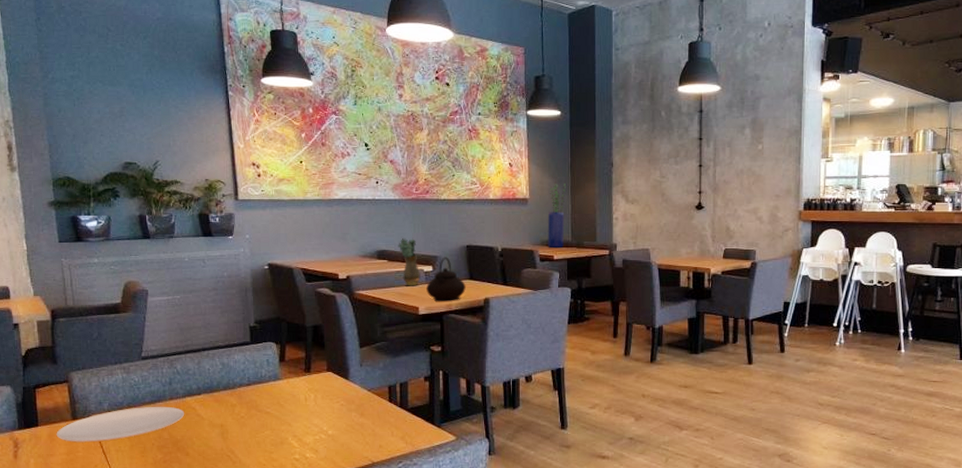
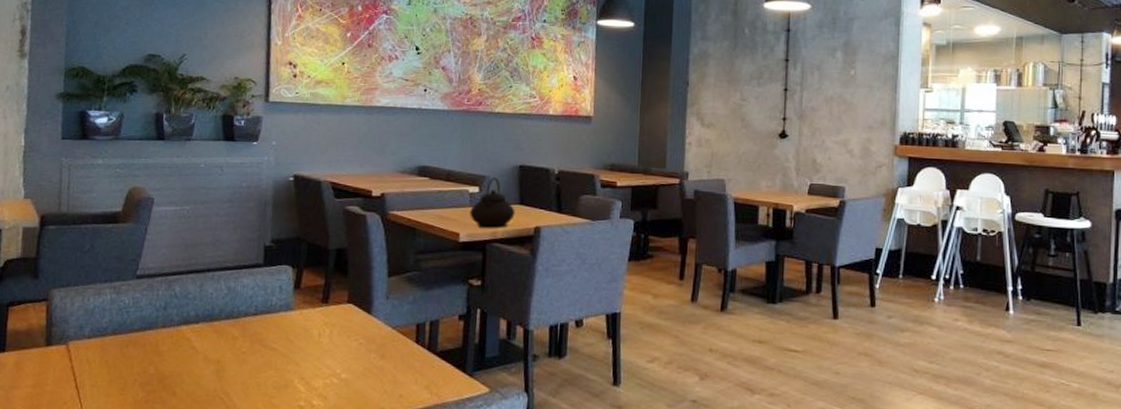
plate: present [56,406,185,443] -> none [24,334,178,375]
vase: present [398,237,421,286] -> none [442,153,465,209]
vase: present [547,181,566,249] -> none [611,99,635,174]

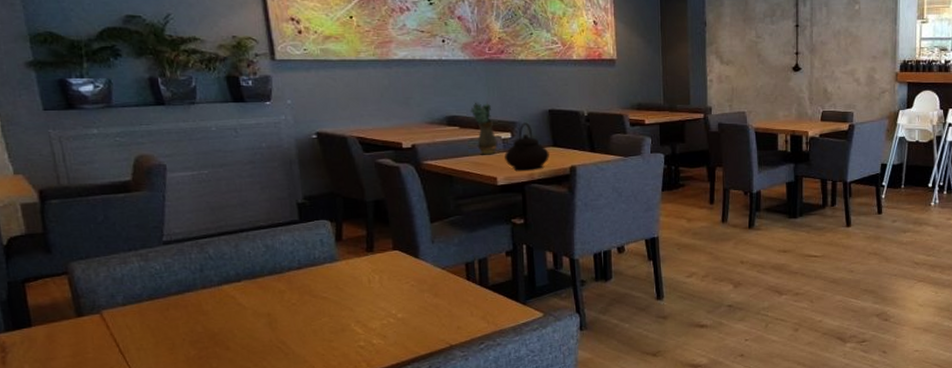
vase: none [442,153,465,209] -> present [470,102,498,155]

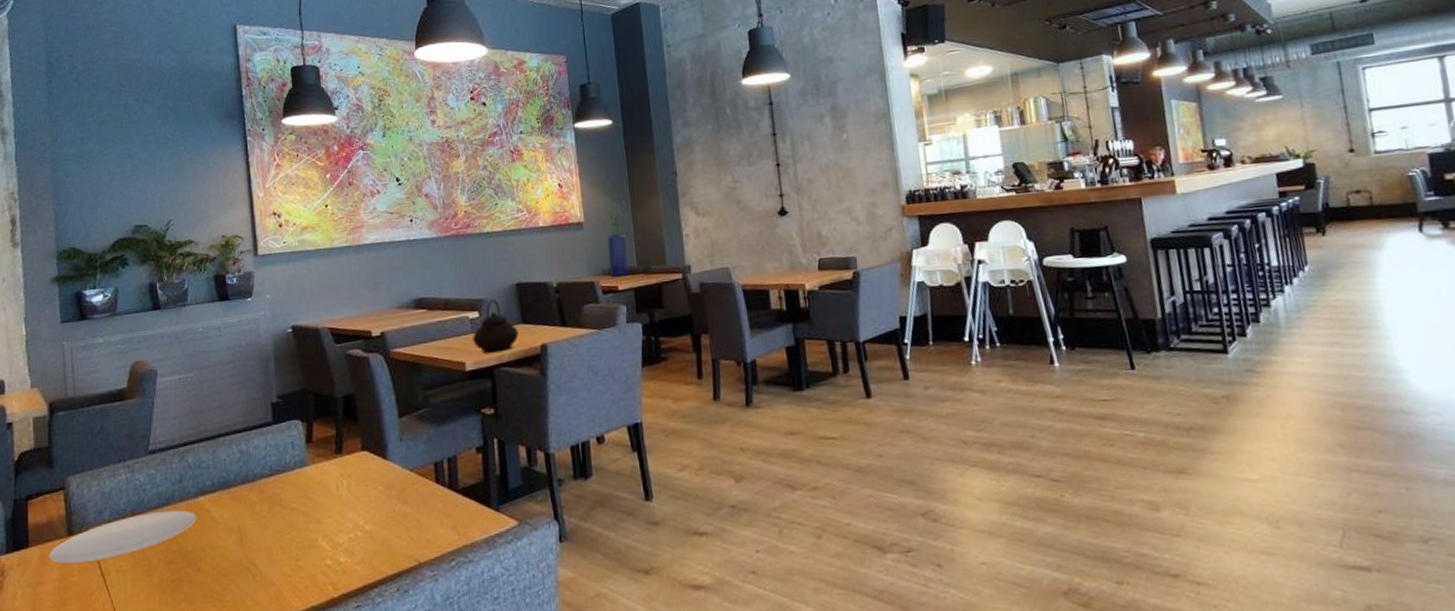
plate: none [56,296,222,343] -> present [48,510,197,565]
vase: present [470,102,498,155] -> none [437,281,466,339]
vase: none [637,41,656,113] -> present [607,198,629,278]

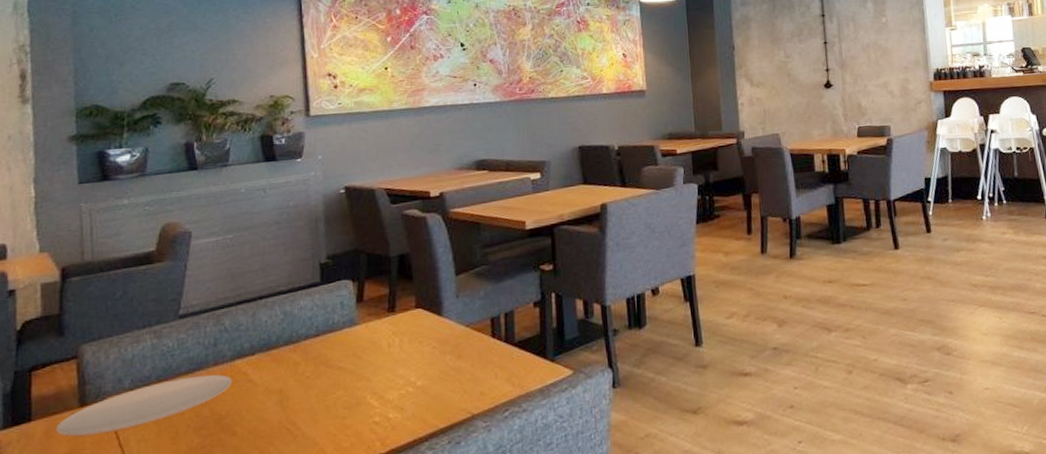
teapot: present [473,299,519,353] -> none [534,161,580,212]
vase: present [607,198,629,278] -> none [667,69,687,142]

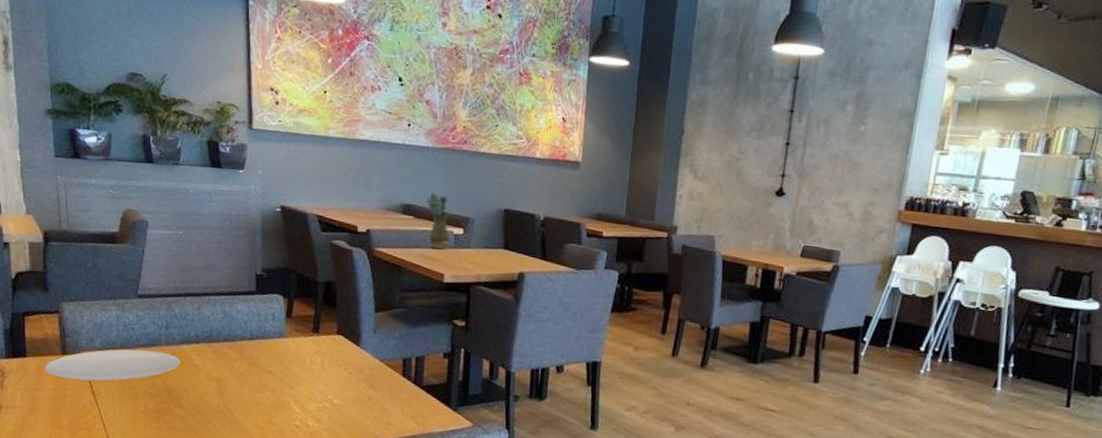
vase: none [500,143,527,199] -> present [426,192,449,250]

